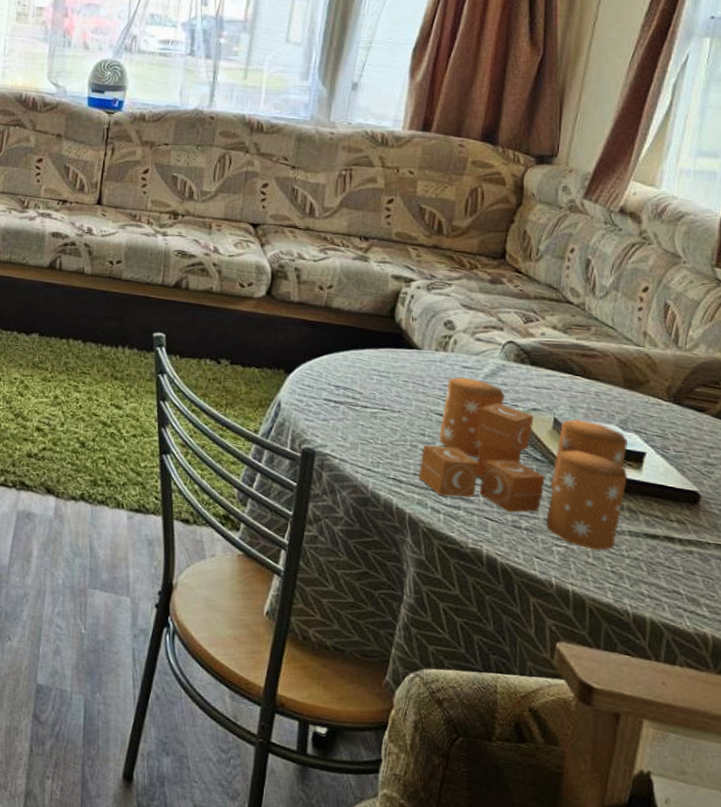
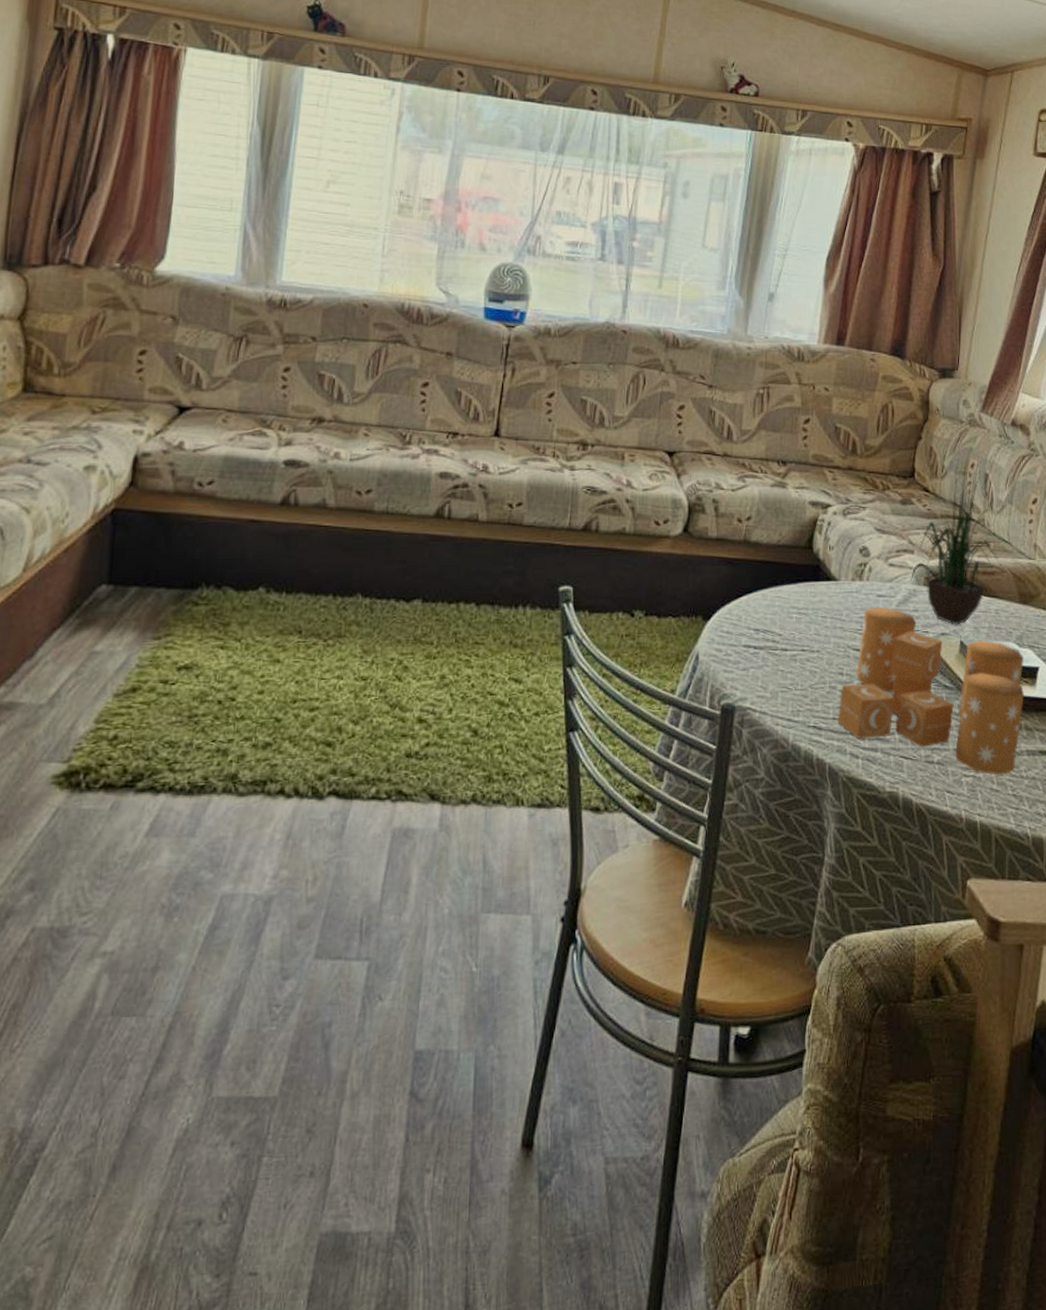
potted plant: none [503,238,604,403] -> present [913,452,1001,626]

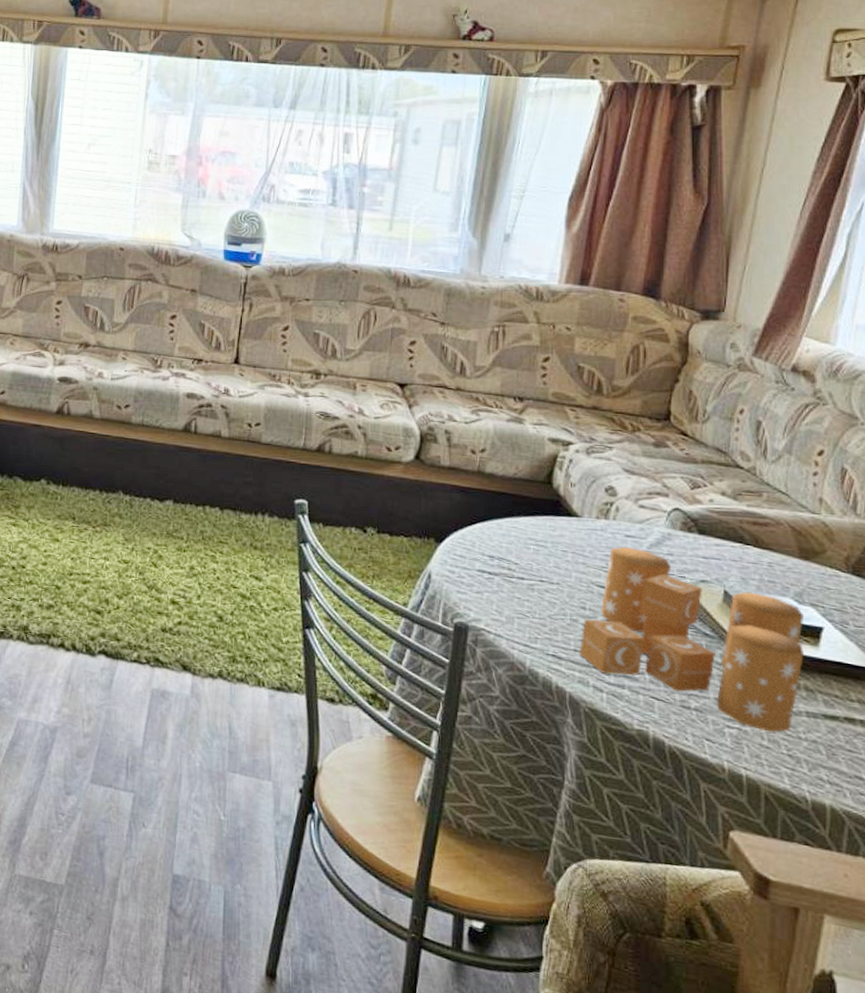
potted plant: present [913,452,1001,626] -> none [667,398,777,574]

